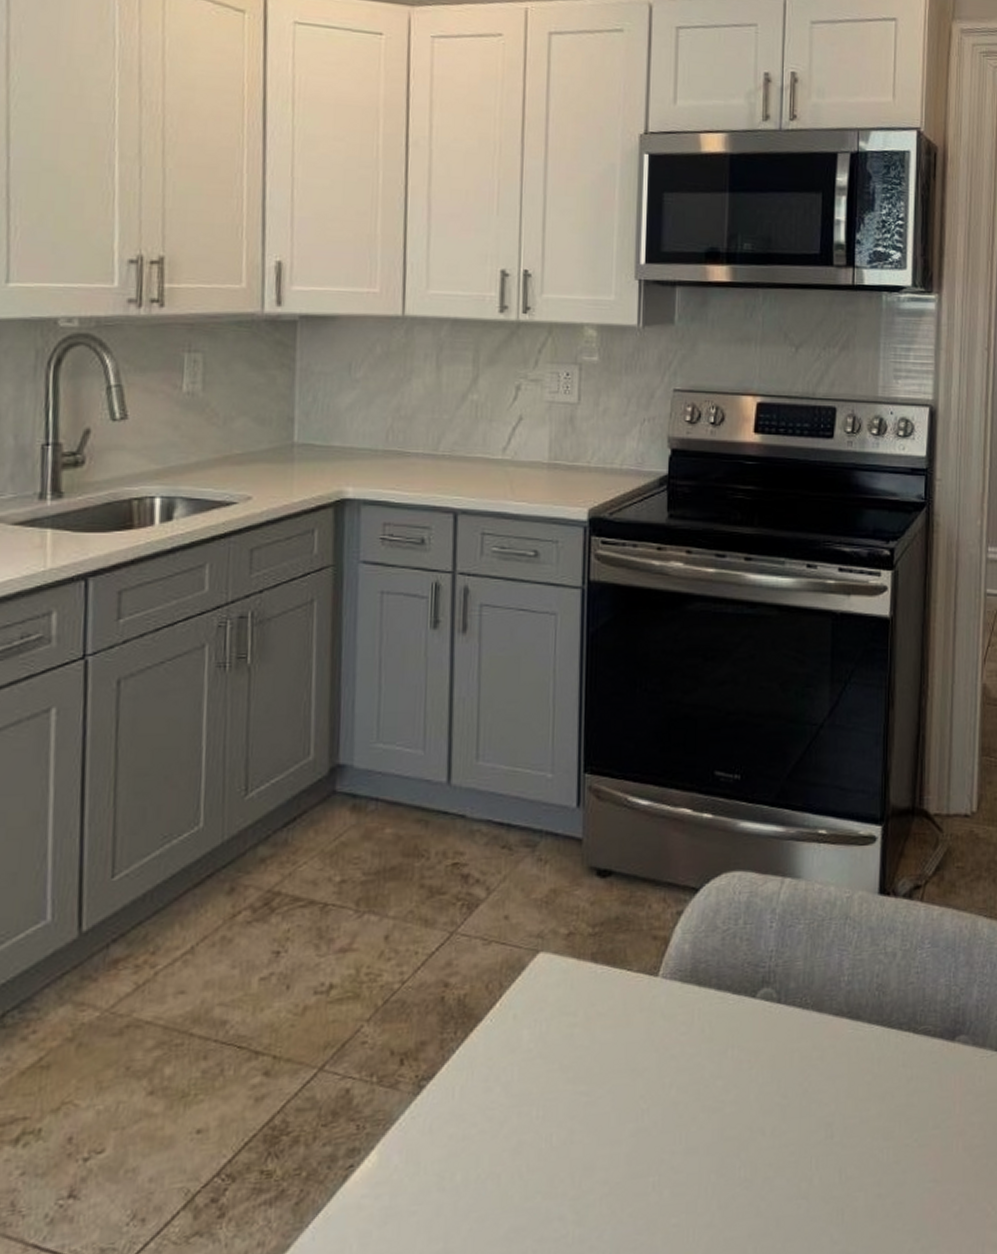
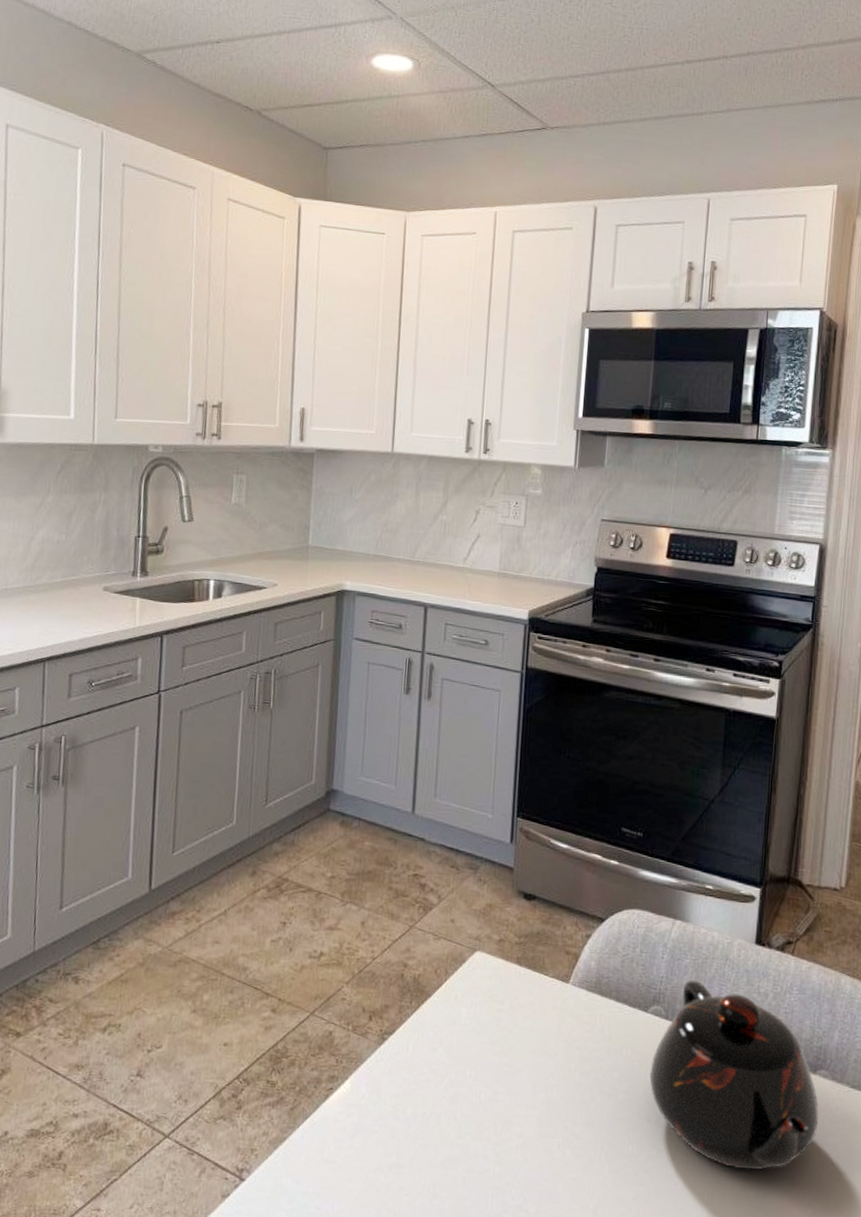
teapot: none [762,948,960,1175] -> present [649,980,819,1171]

